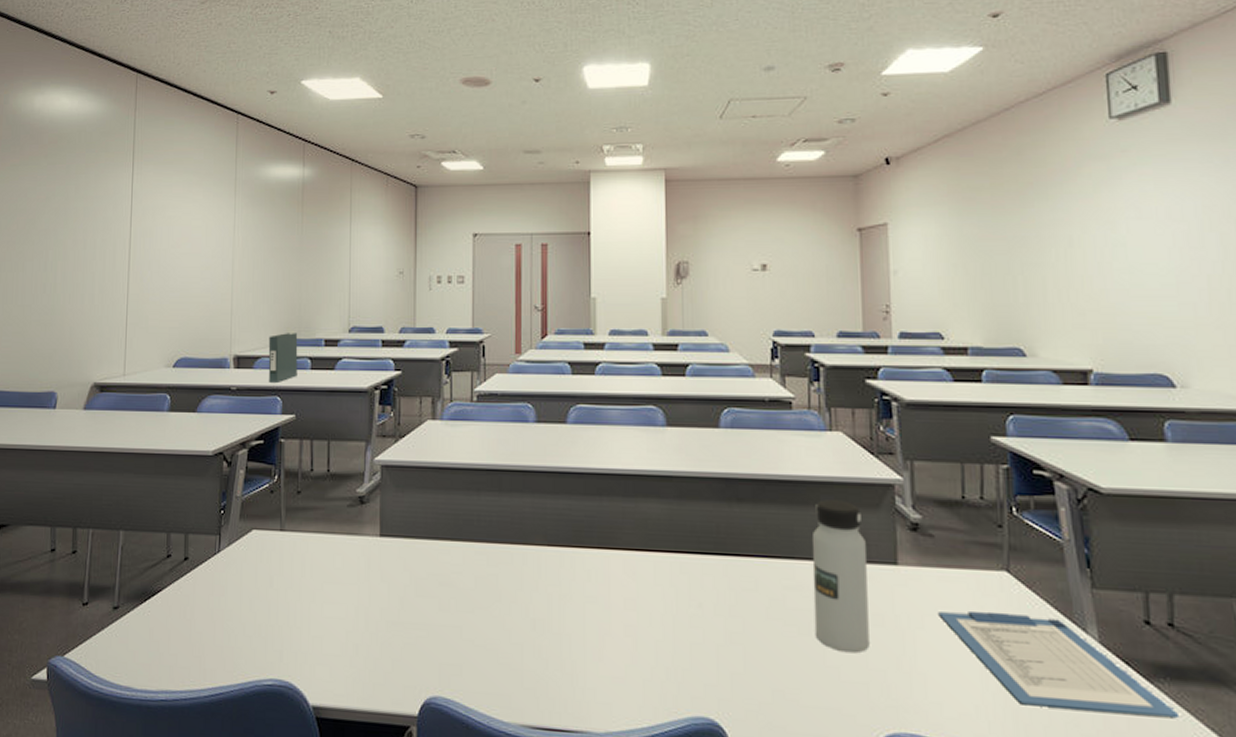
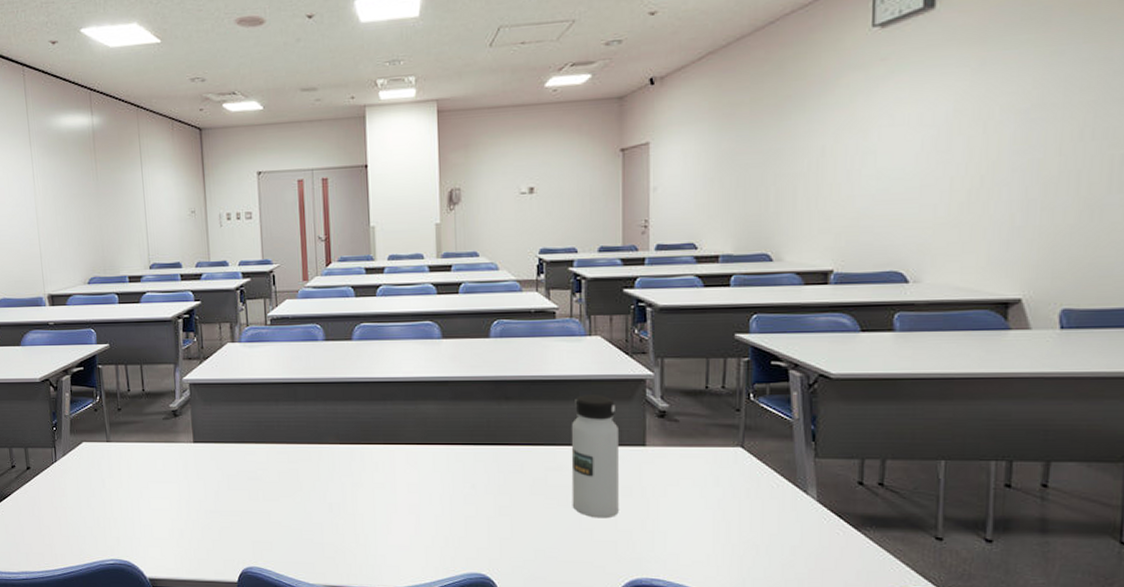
binder: present [268,333,298,382] -> none [77,272,107,317]
clipboard: present [938,611,1178,719] -> none [679,480,879,558]

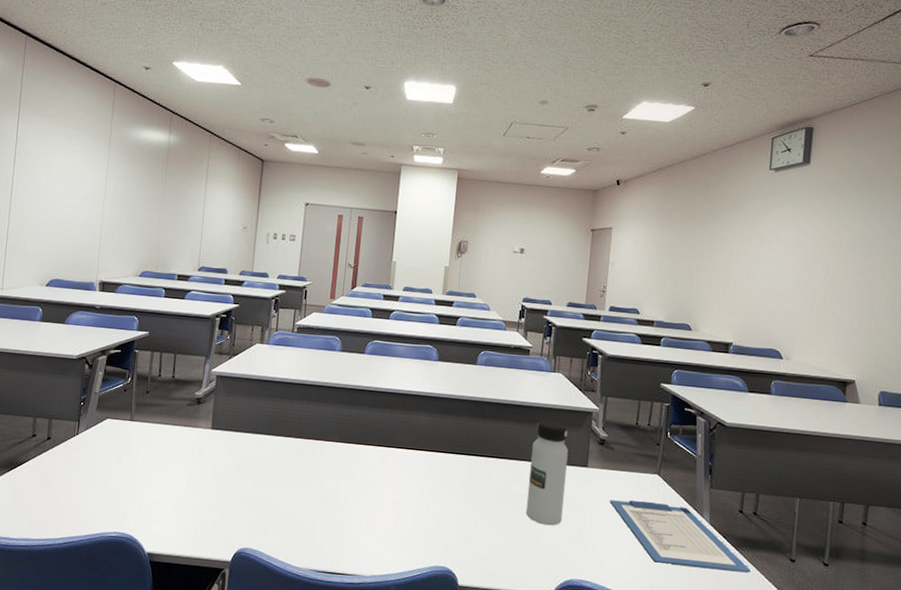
clipboard: none [679,480,879,558] -> present [610,500,751,573]

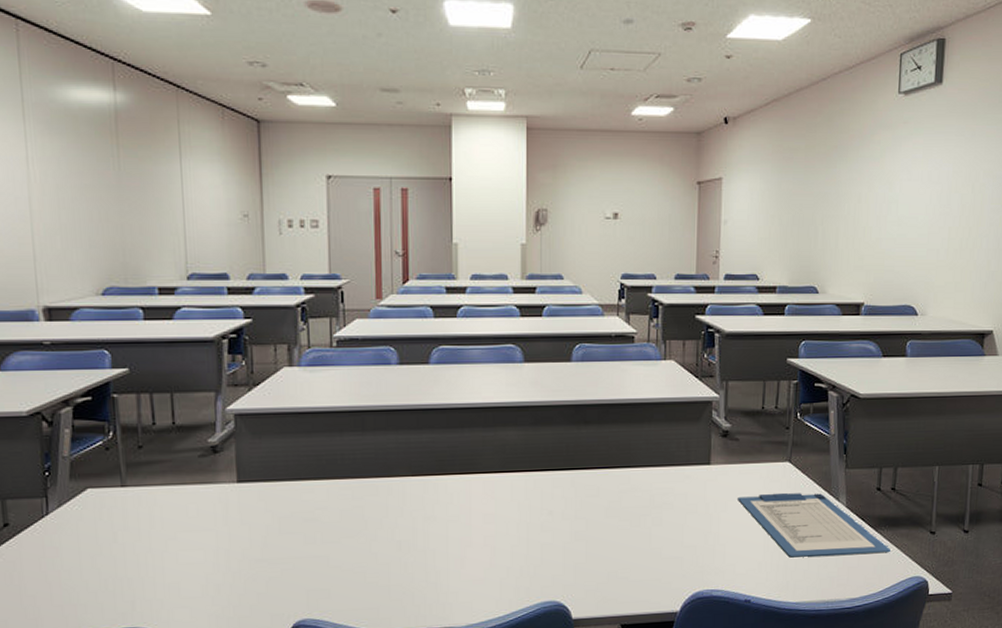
water bottle: present [526,420,568,526] -> none [643,417,687,536]

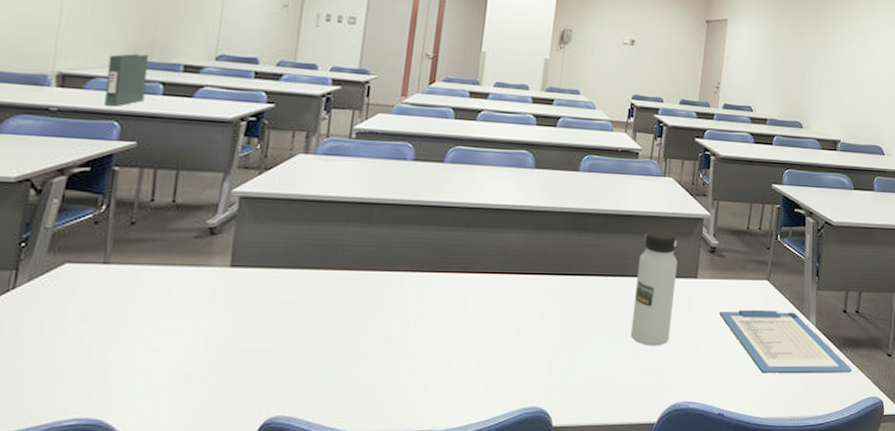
binder: none [87,281,128,335] -> present [105,53,150,106]
water bottle: none [643,417,687,536] -> present [630,230,678,346]

